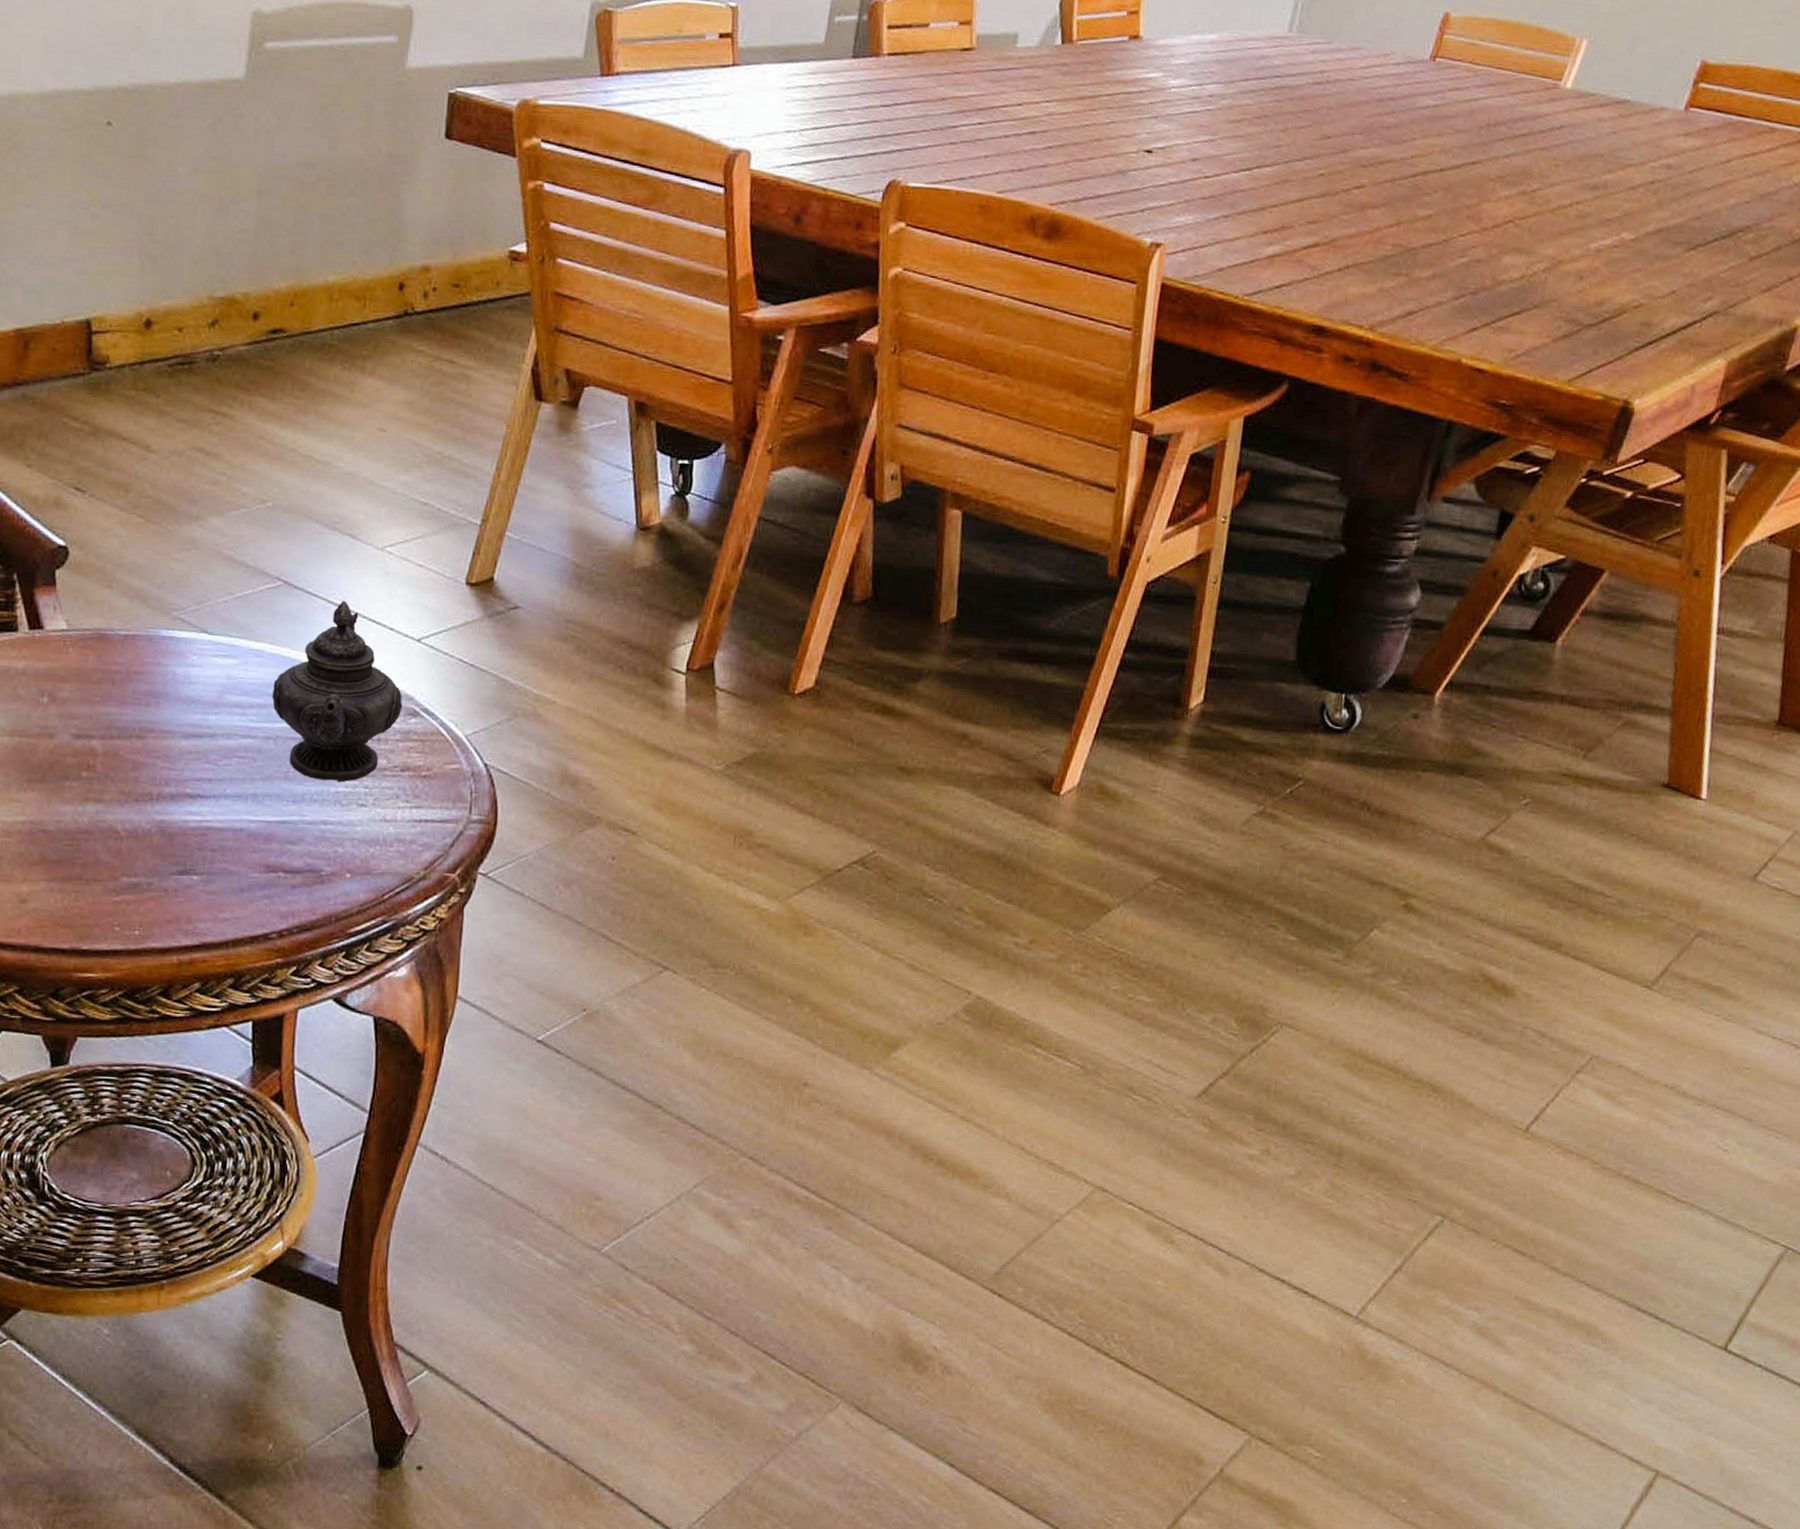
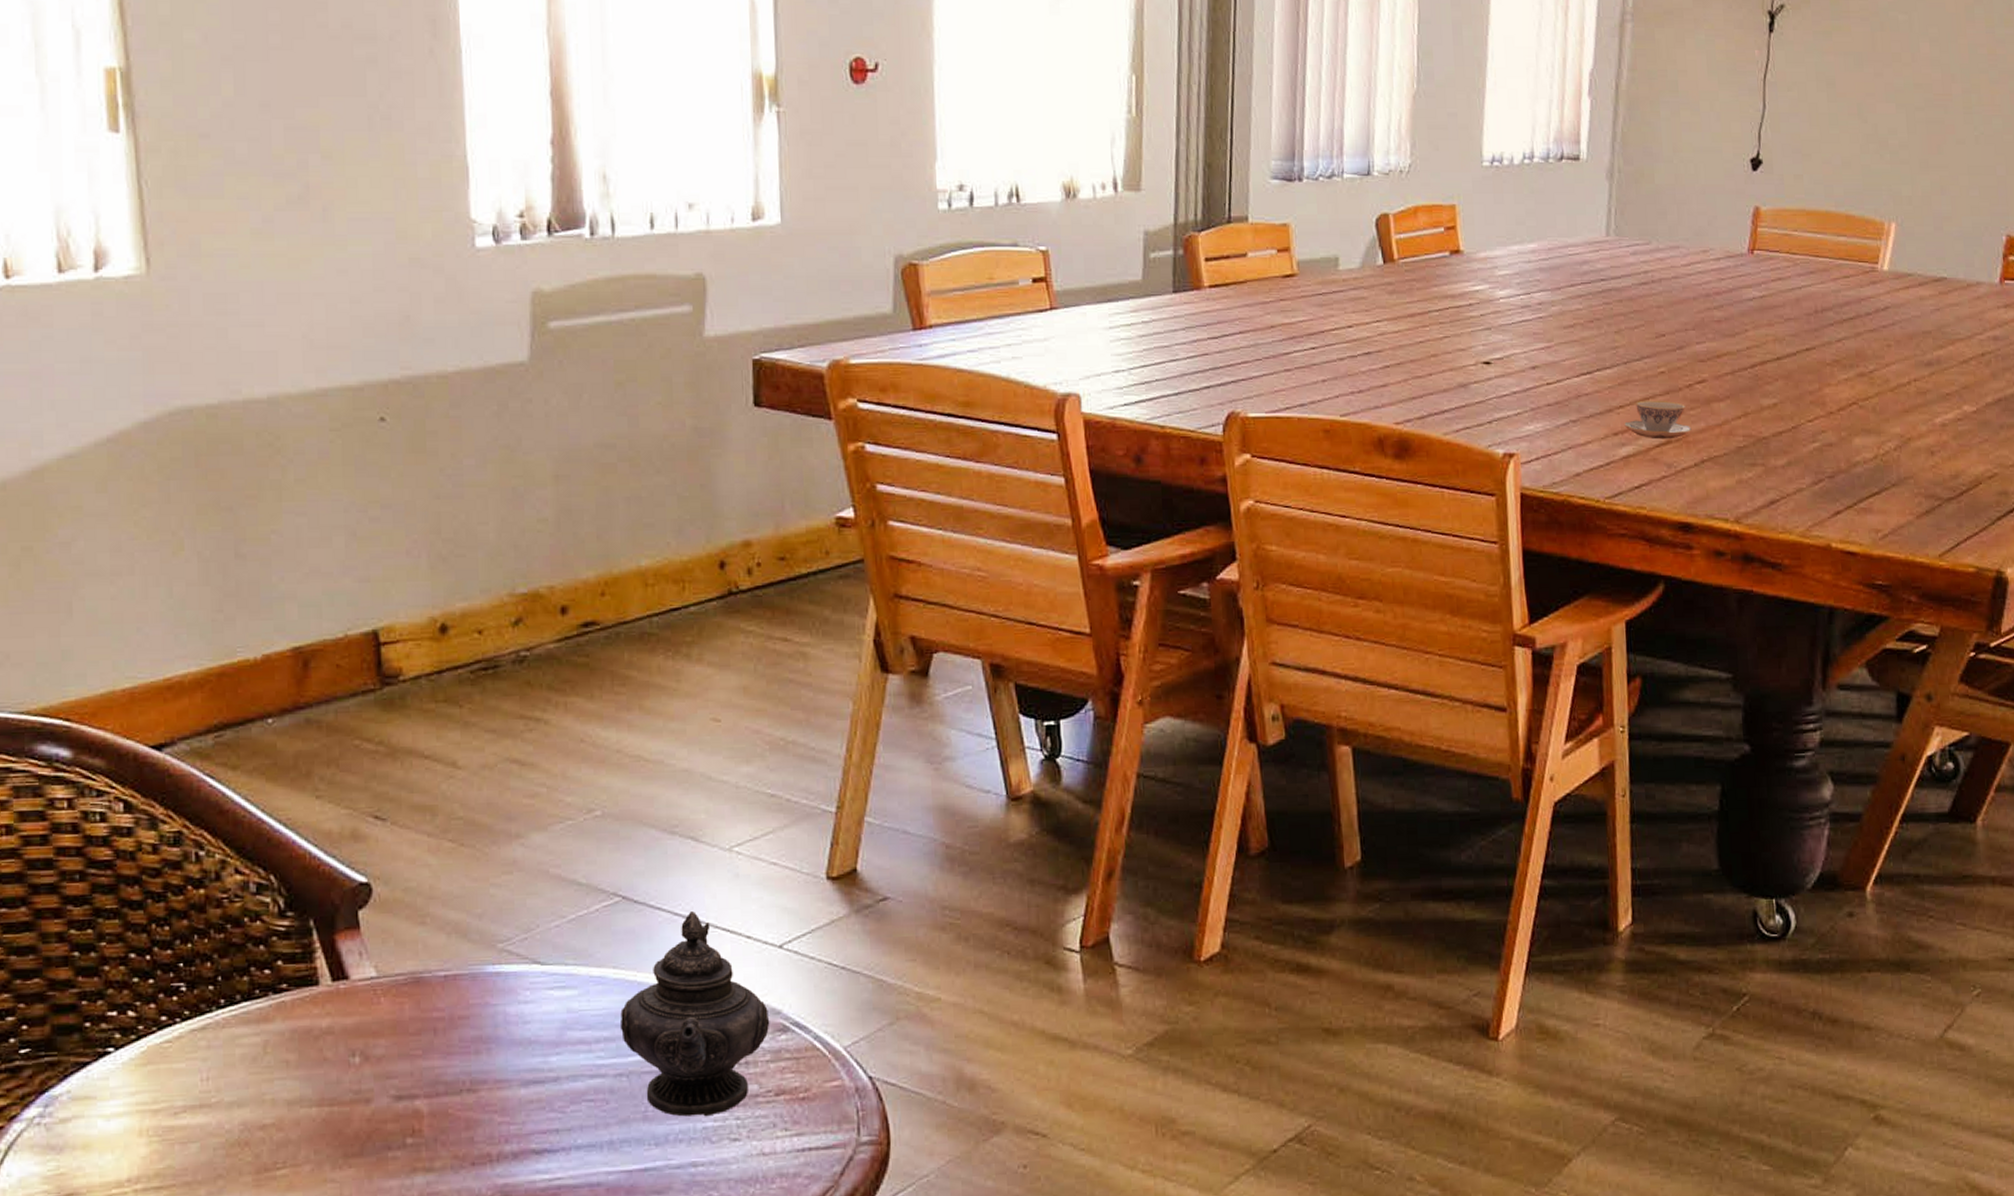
teacup: none [1275,201,1342,242] -> present [1624,400,1692,440]

